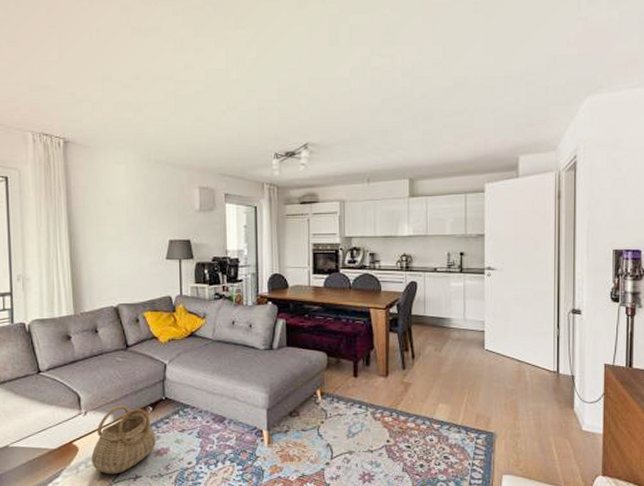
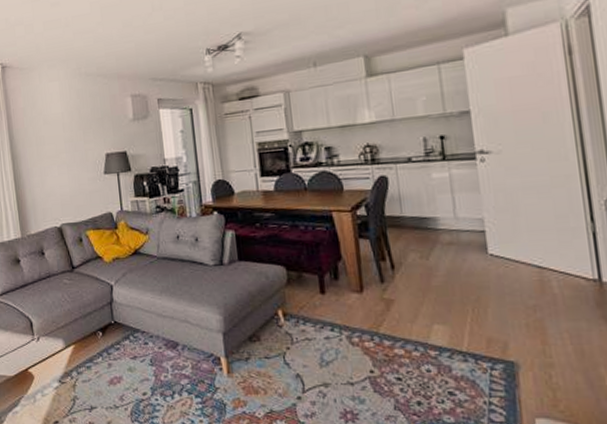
basket: present [91,404,156,474] -> none [46,329,108,404]

